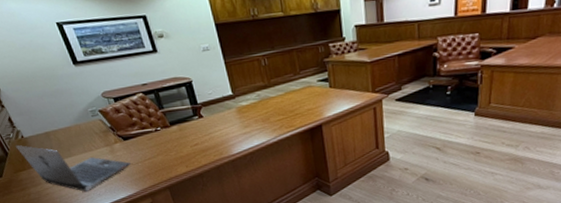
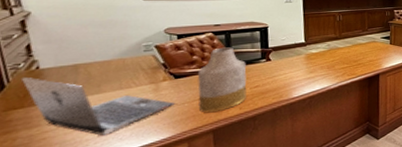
vase: none [140,106,189,172] -> present [197,47,247,113]

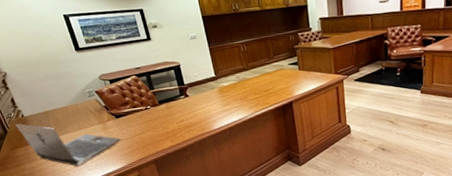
vase: present [197,47,247,113] -> none [131,87,175,146]

